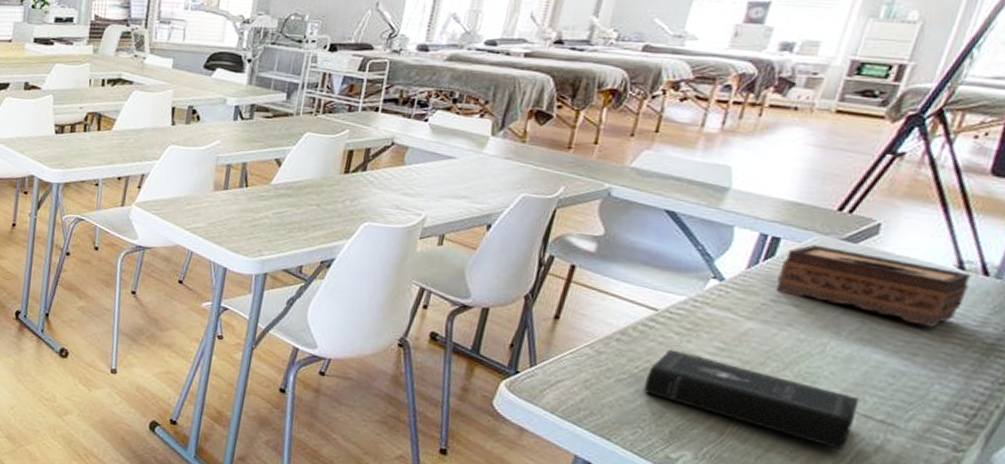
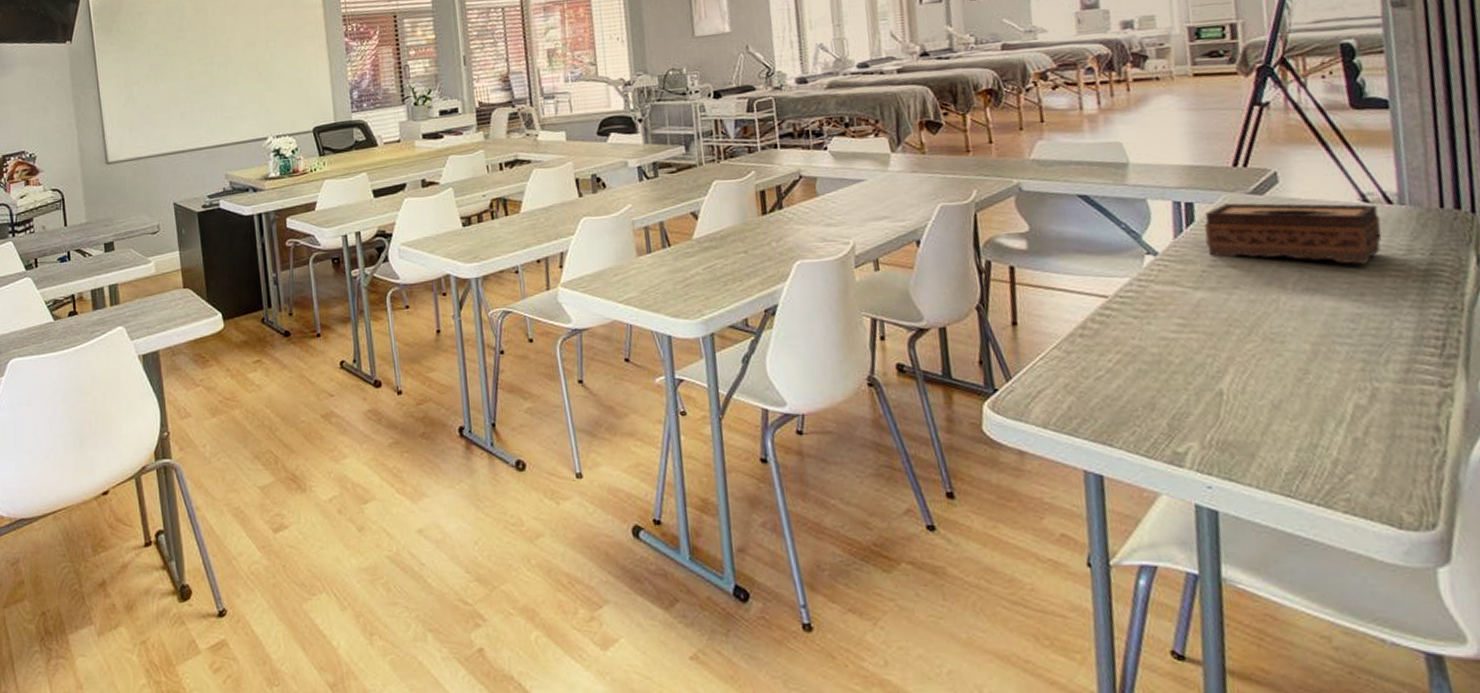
book: present [644,349,860,450] -> none [1122,335,1340,409]

